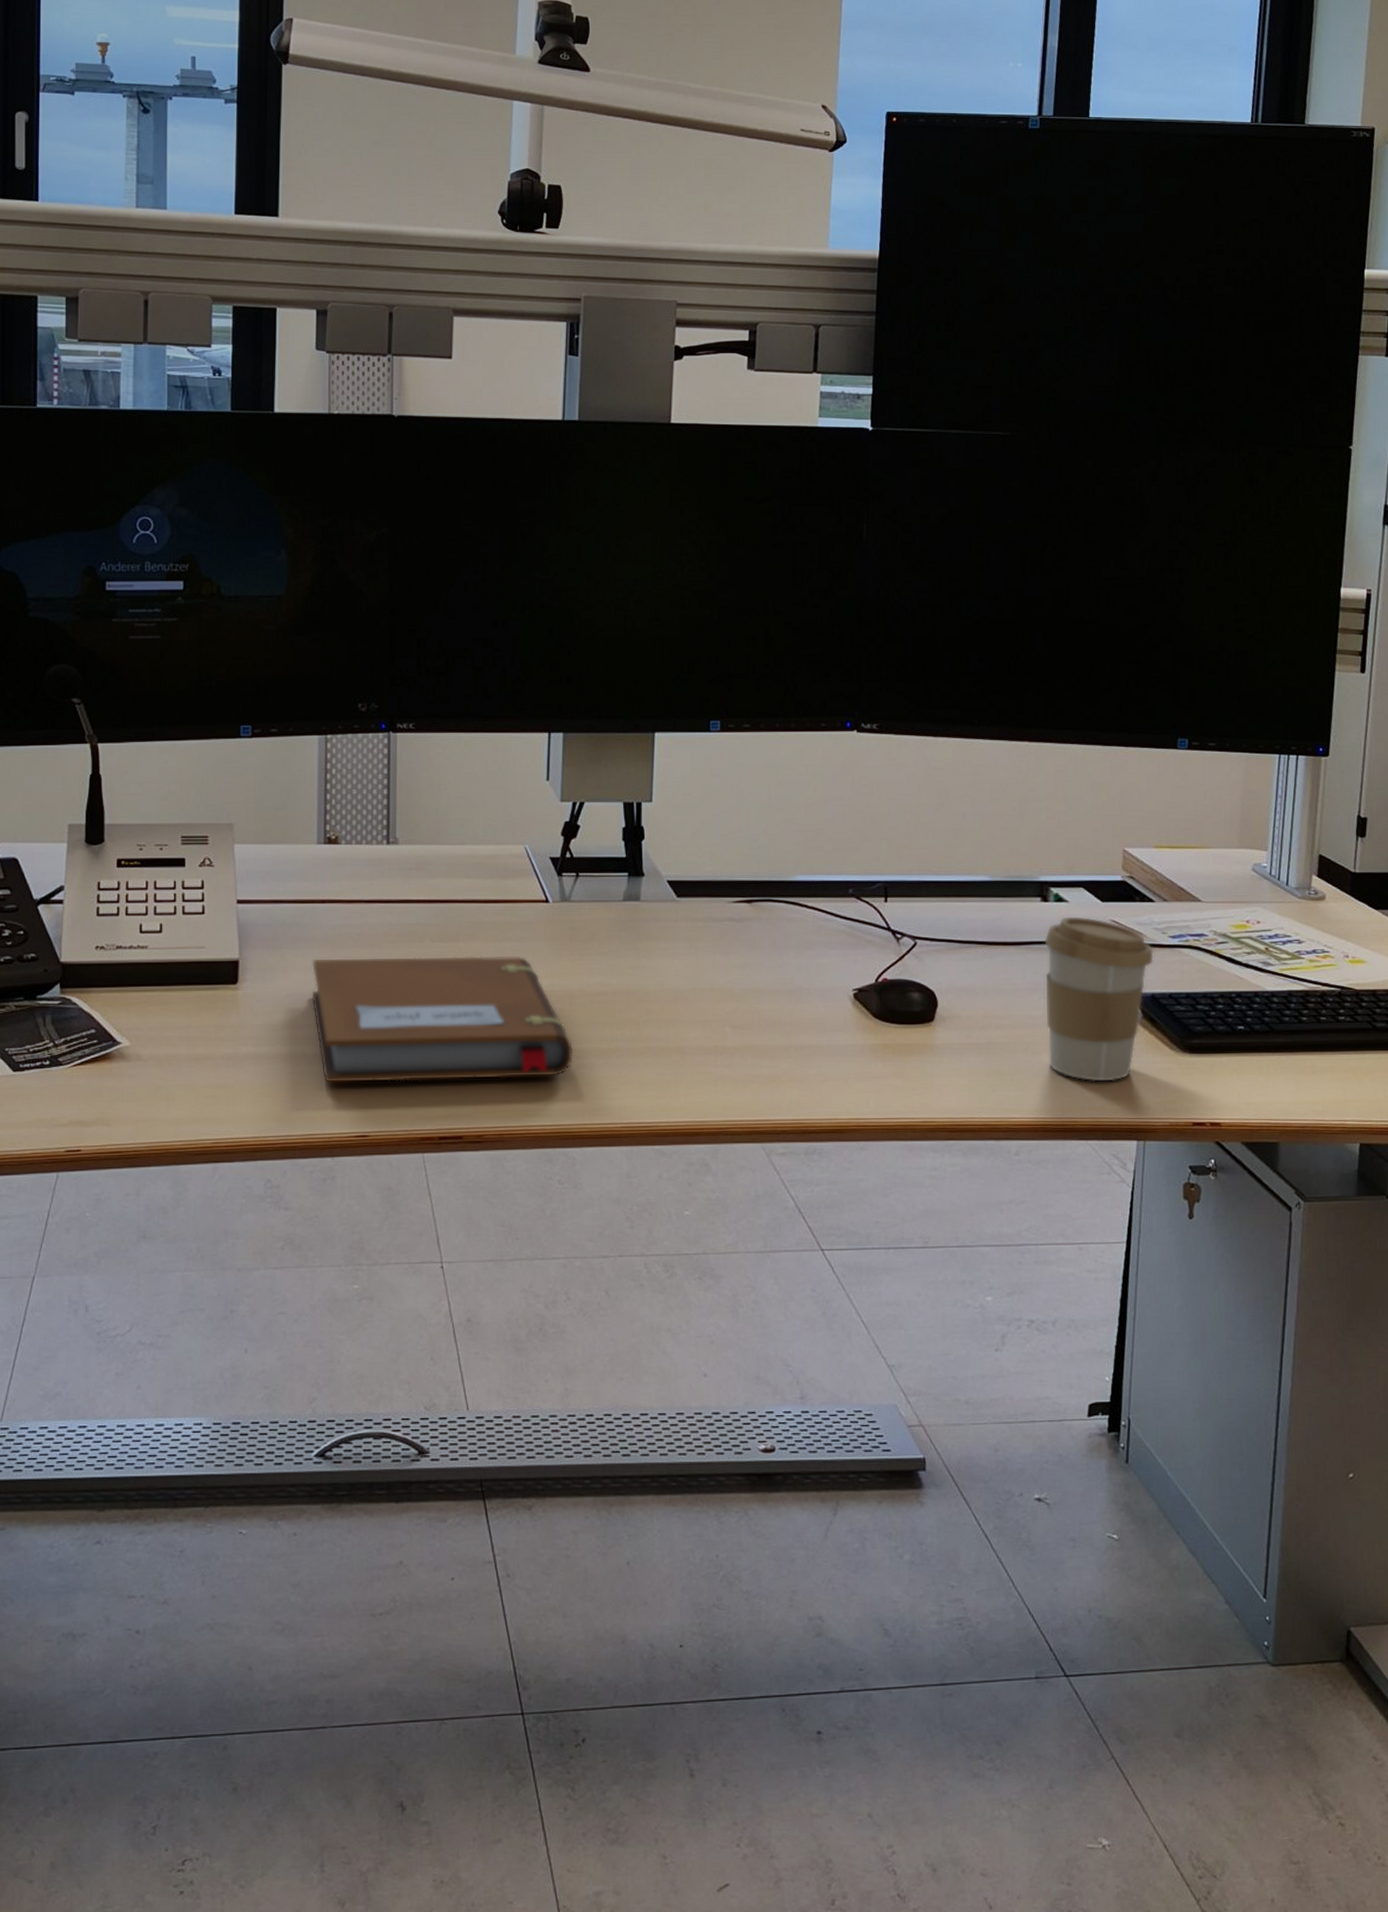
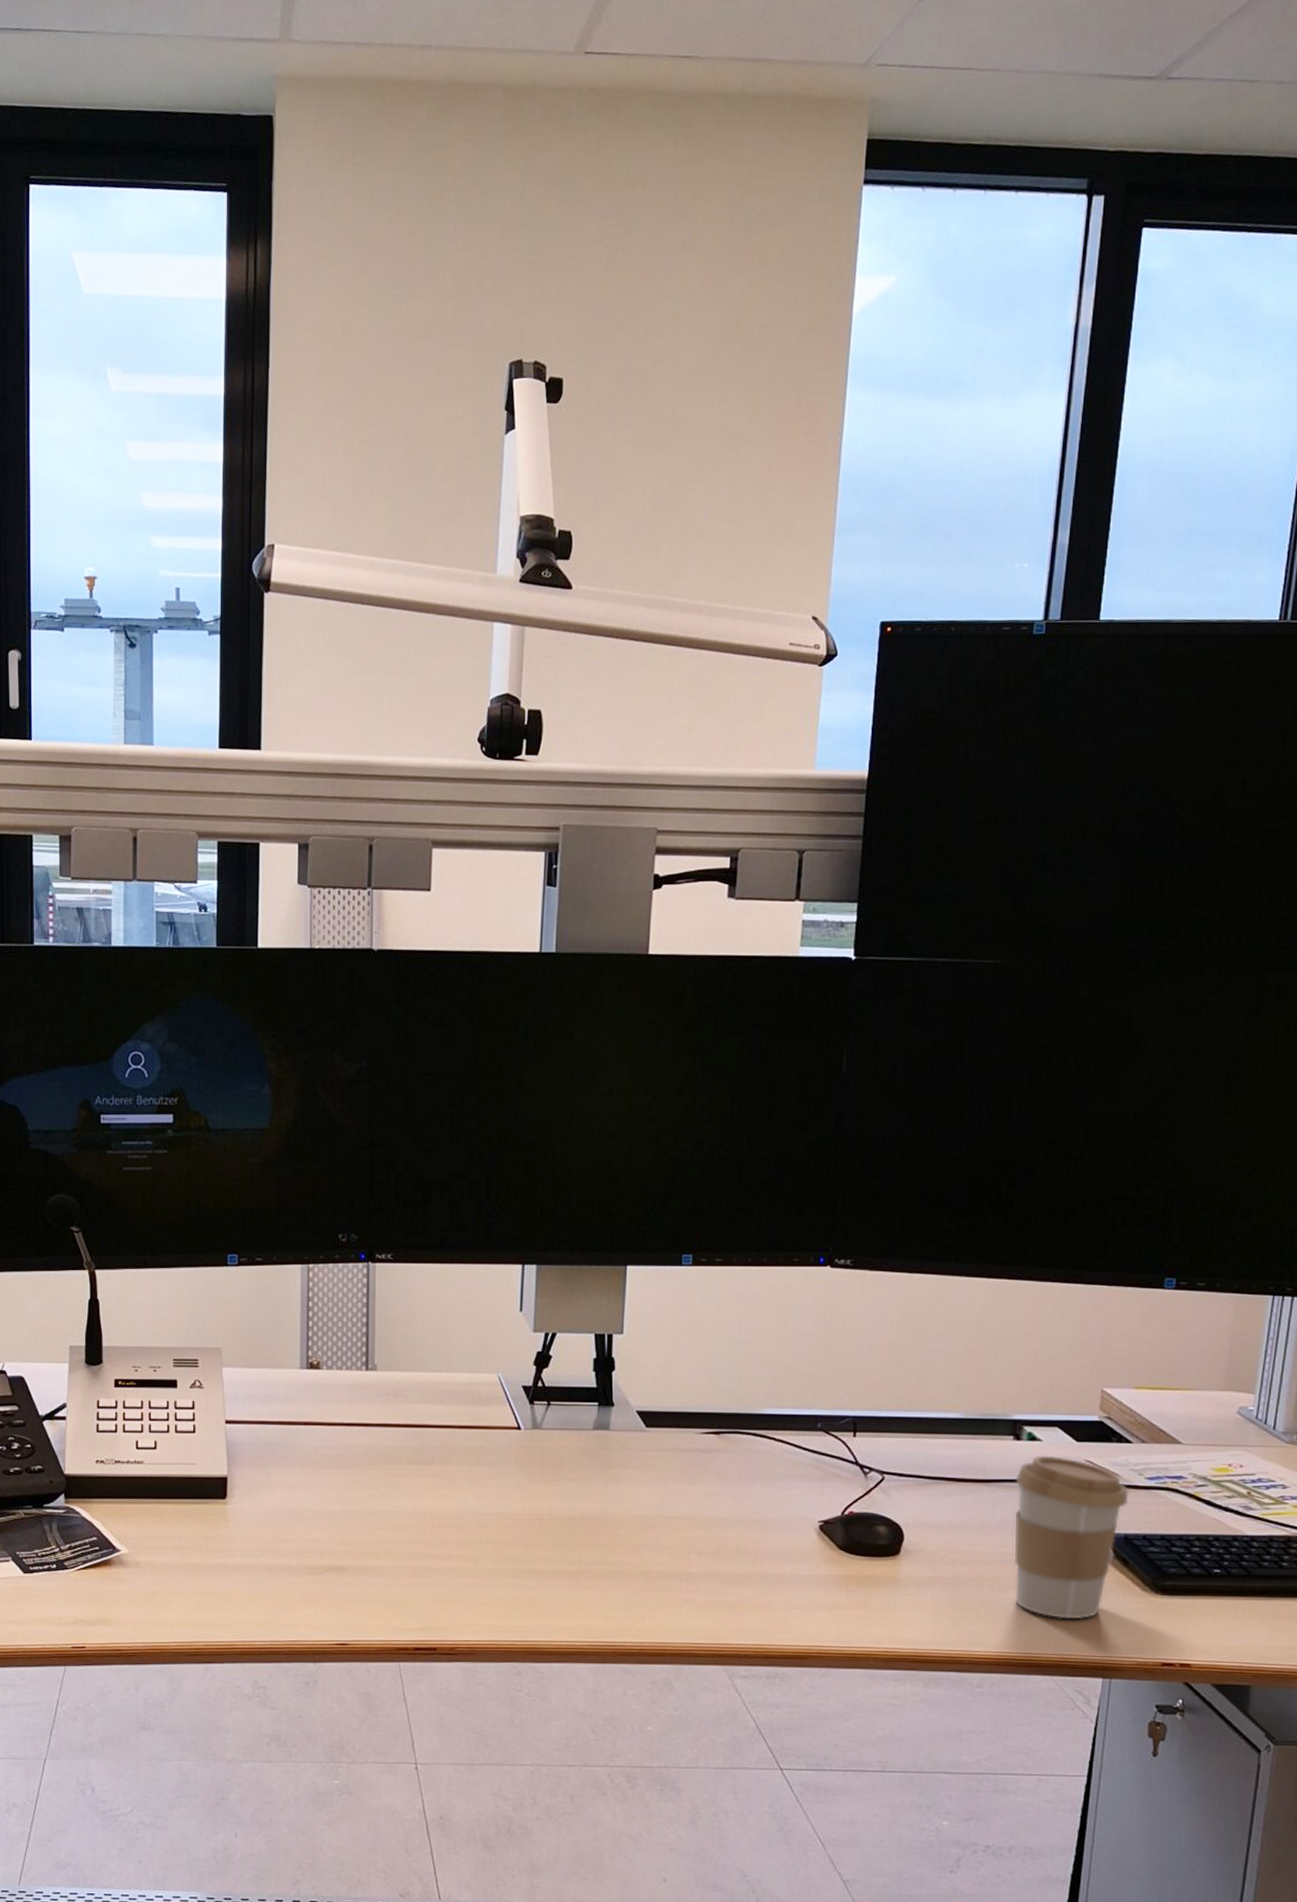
notebook: present [311,956,573,1083] -> none [295,1478,542,1595]

